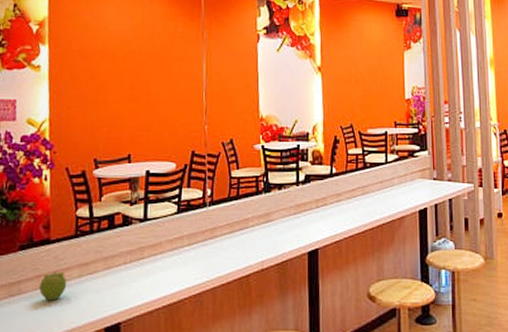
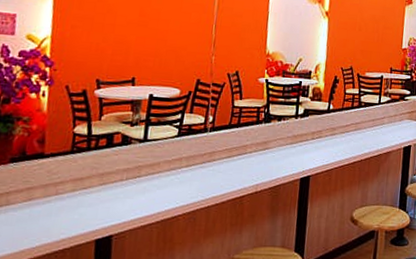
fruit: present [39,271,67,301] -> none [29,185,60,213]

